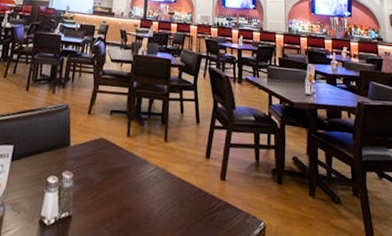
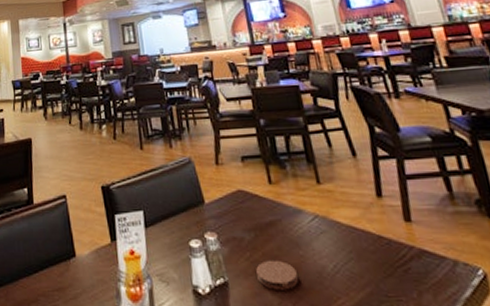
coaster: none [97,200,130,227] -> present [256,260,298,290]

